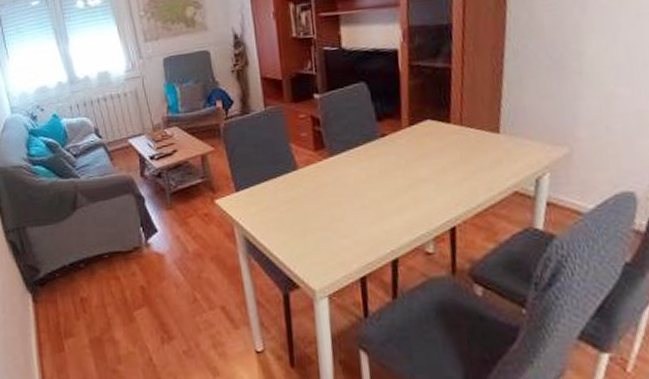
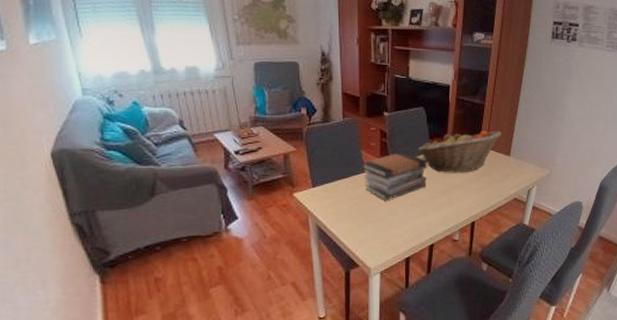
book stack: none [292,141,380,203] -> present [362,152,428,200]
fruit basket: none [362,100,482,163] -> present [417,131,501,173]

